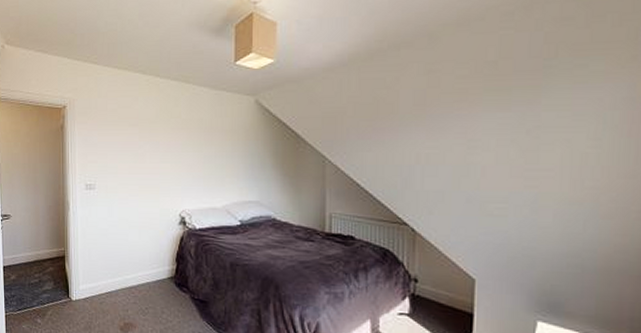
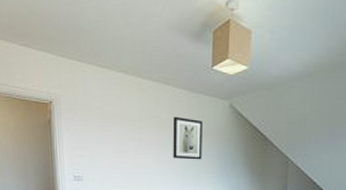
wall art: none [193,115,226,163] -> present [173,116,203,160]

